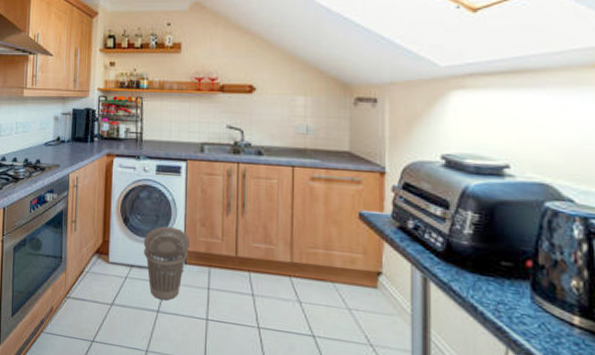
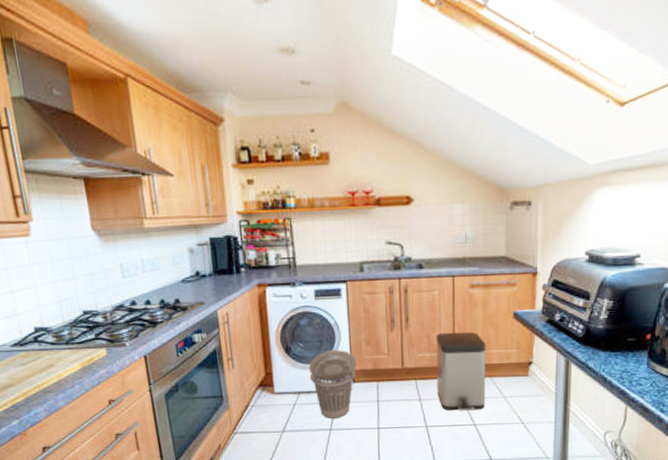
pedal bin: none [271,224,327,320] -> present [435,331,486,412]

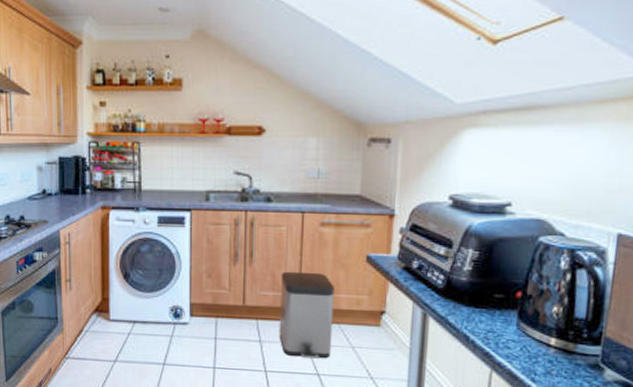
laundry basket: present [308,350,356,418] -> none [146,280,195,353]

